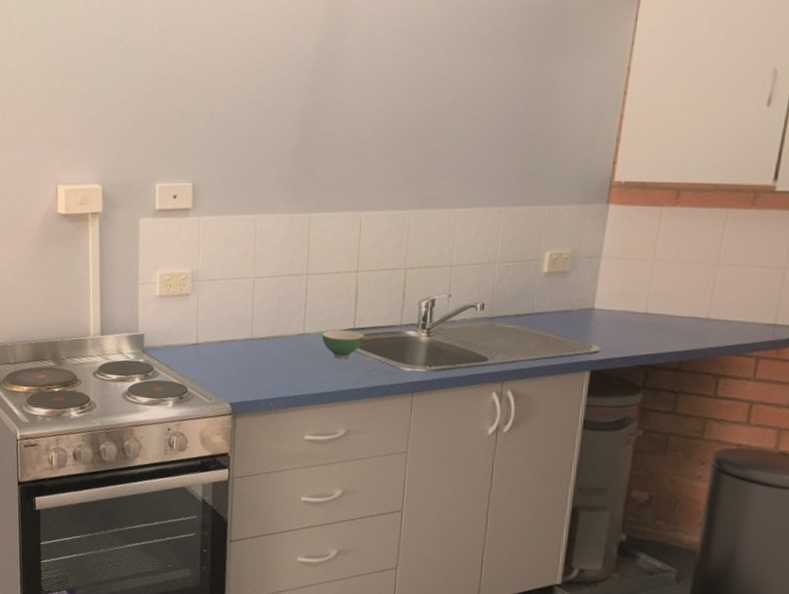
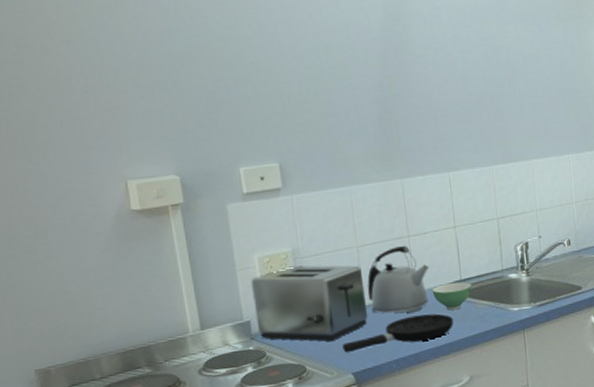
toaster: none [150,287,255,367] -> present [251,265,368,342]
frying pan: none [224,357,339,385] -> present [342,313,453,353]
kettle: none [258,283,324,354] -> present [368,245,430,314]

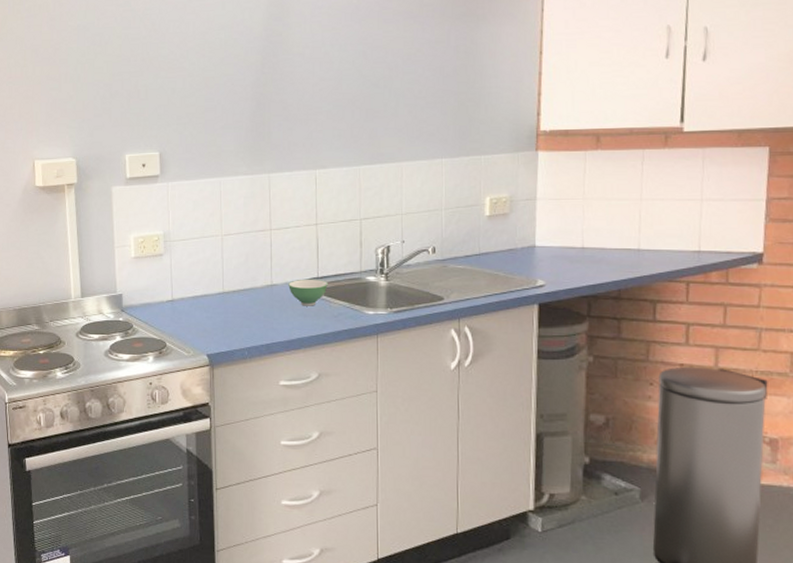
toaster: present [251,265,368,342] -> none [126,248,226,321]
frying pan: present [342,313,453,353] -> none [200,307,306,335]
kettle: present [368,245,430,314] -> none [229,238,288,305]

